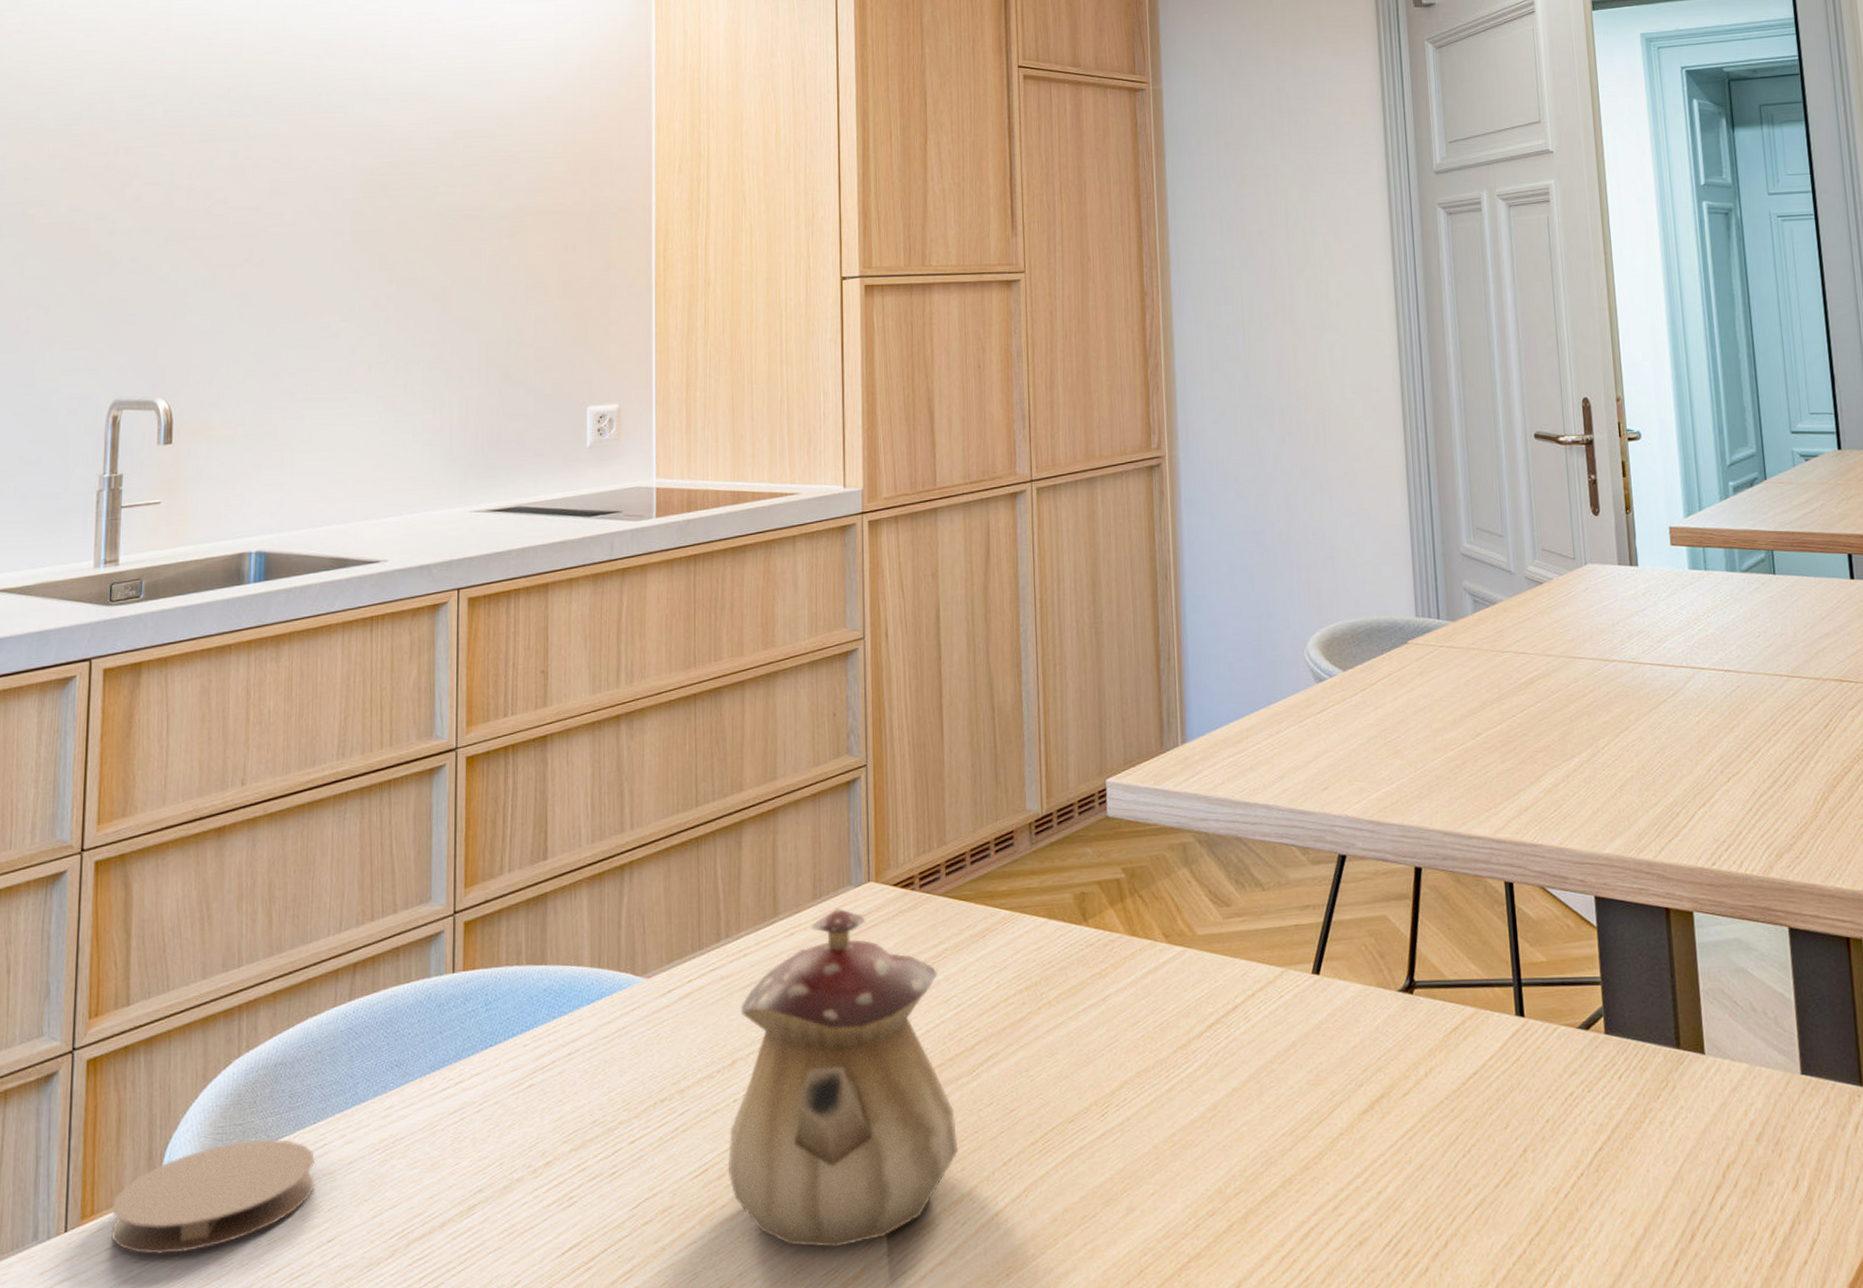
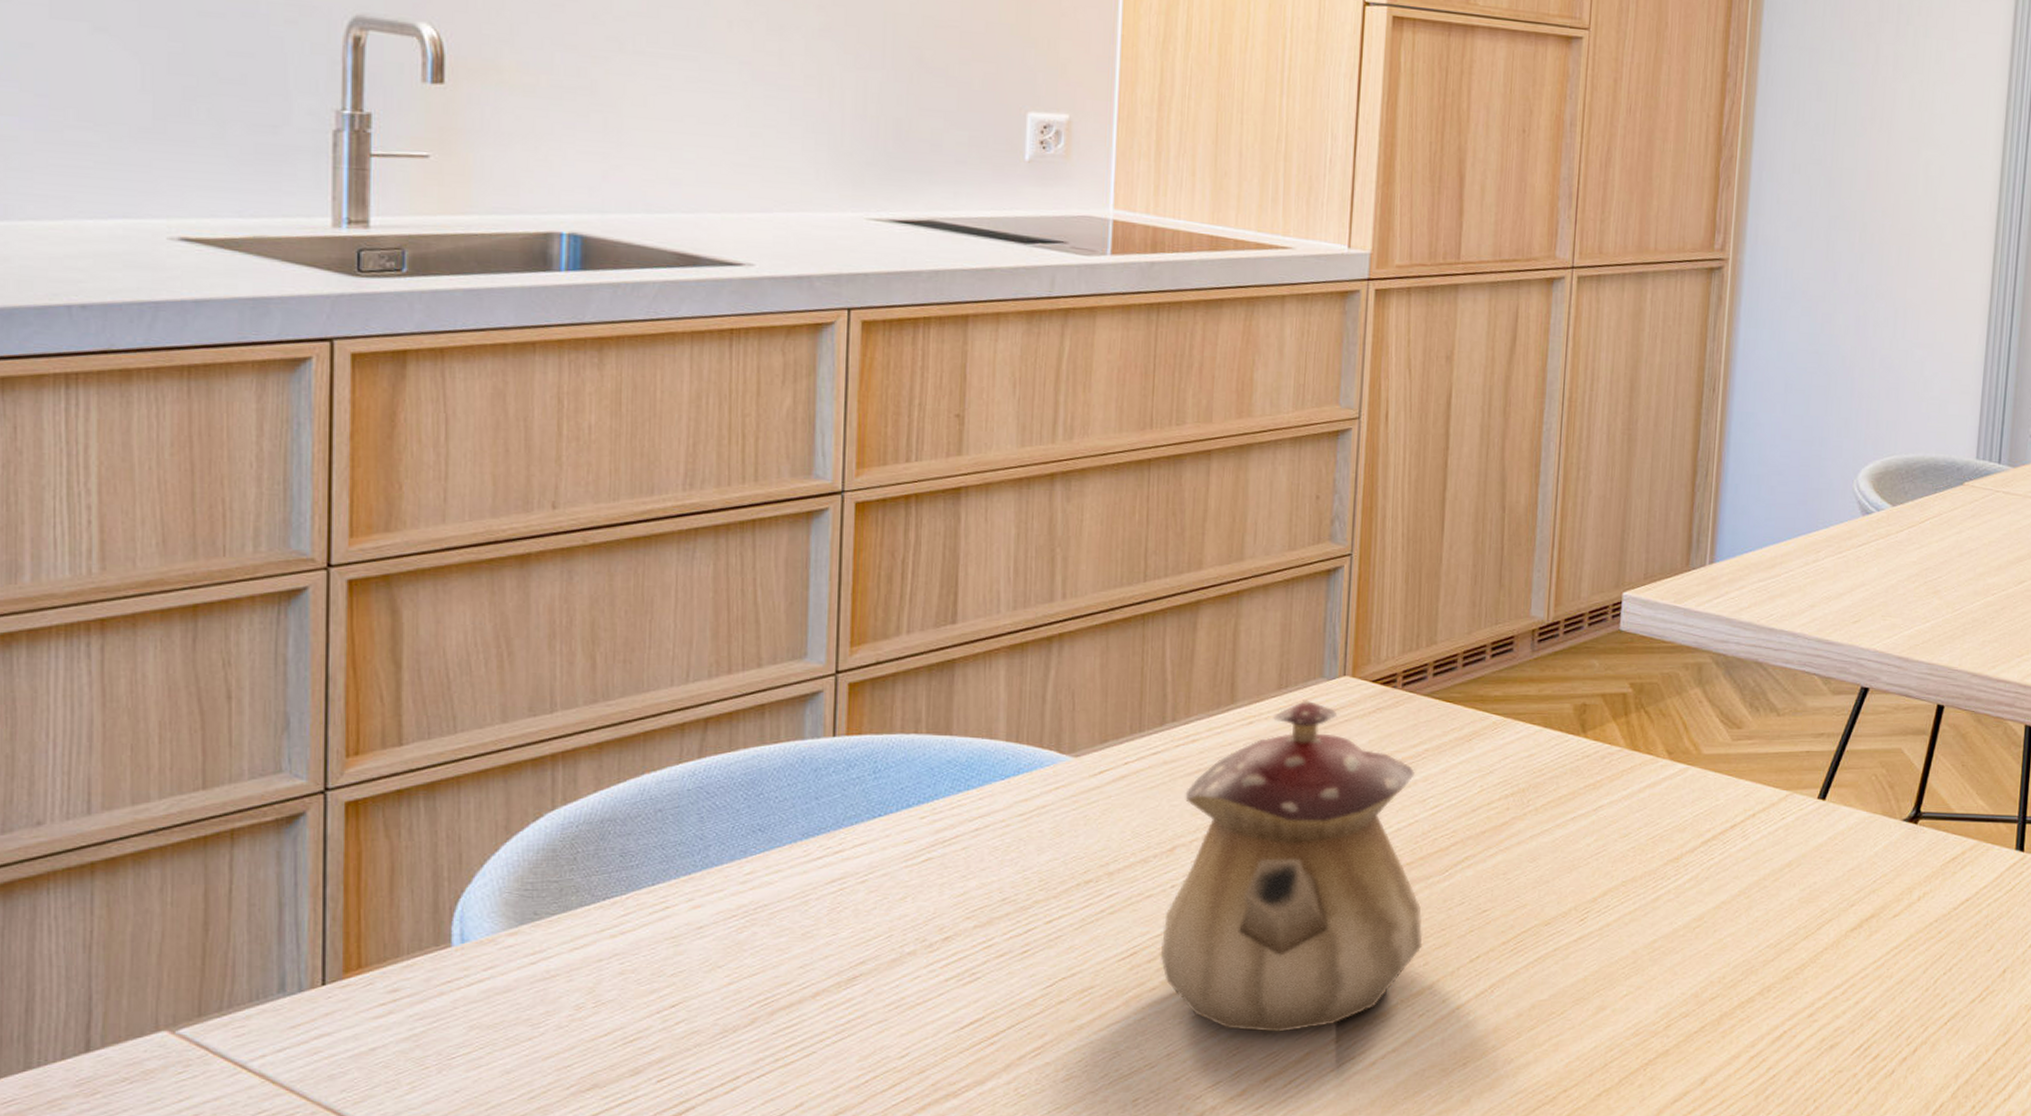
coaster: present [112,1138,315,1255] -> none [386,898,654,1012]

